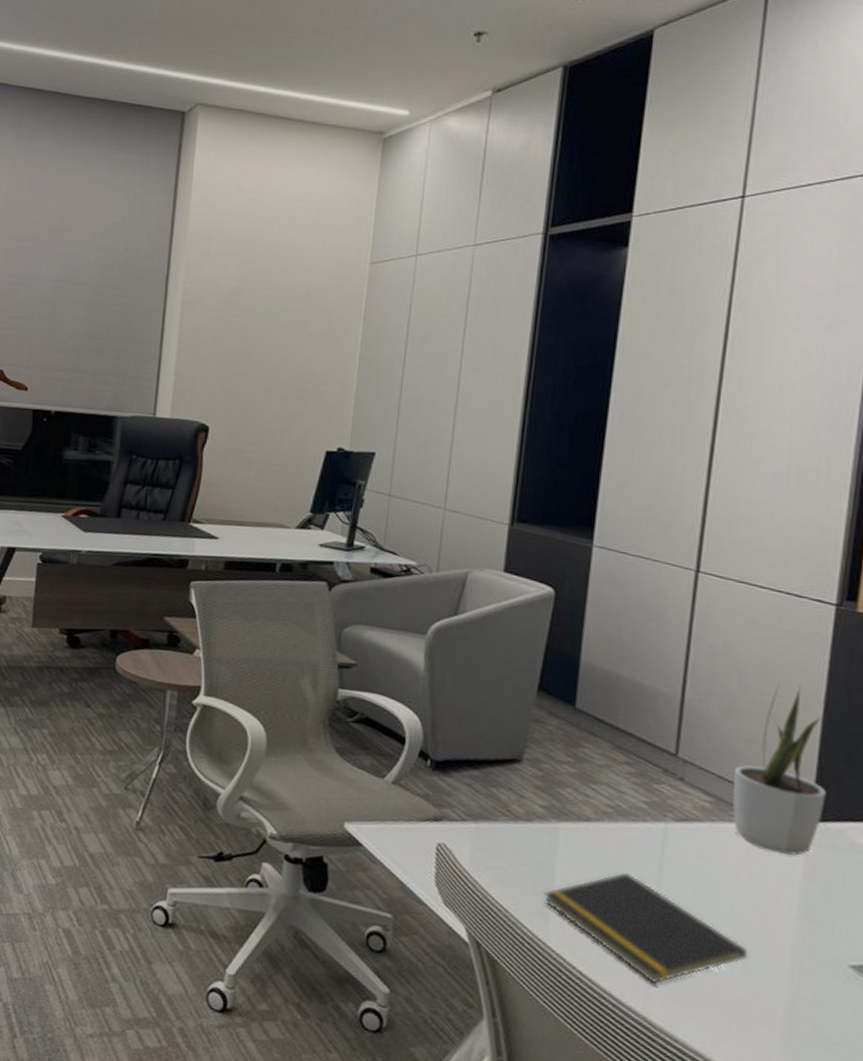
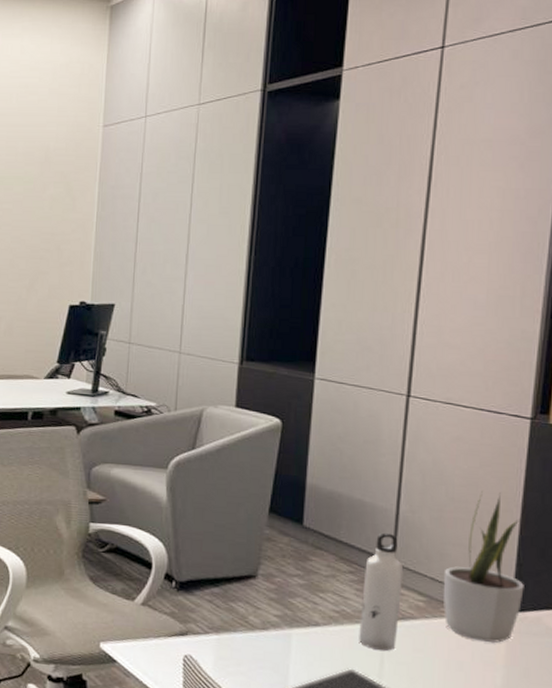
water bottle: none [635,721,688,855] -> present [359,532,404,651]

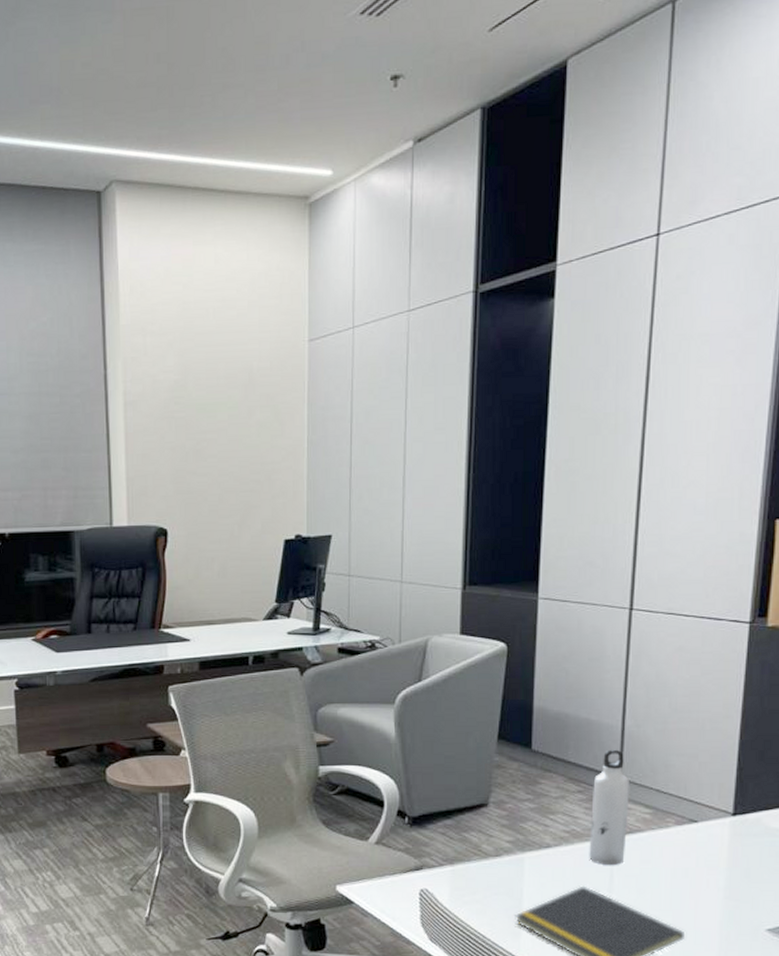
potted plant: present [442,490,524,644] -> none [668,698,745,848]

